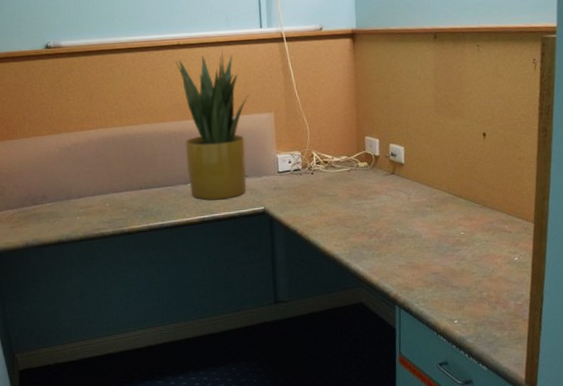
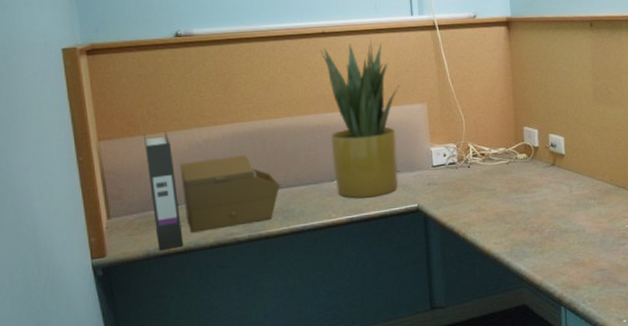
binder: none [21,135,57,241] -> present [144,131,184,250]
sewing box: none [52,158,140,227] -> present [180,155,281,233]

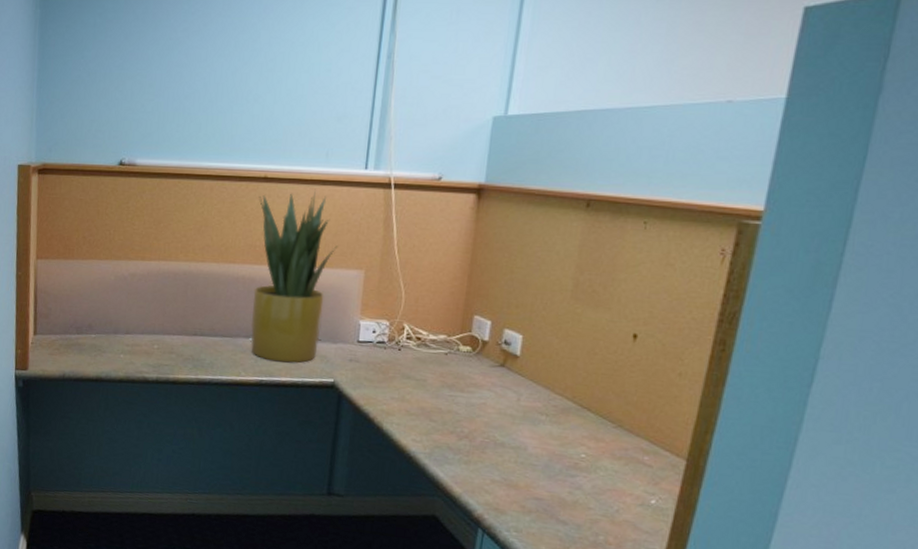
binder: present [144,131,184,250] -> none [73,259,99,375]
sewing box: present [180,155,281,233] -> none [101,293,195,365]

